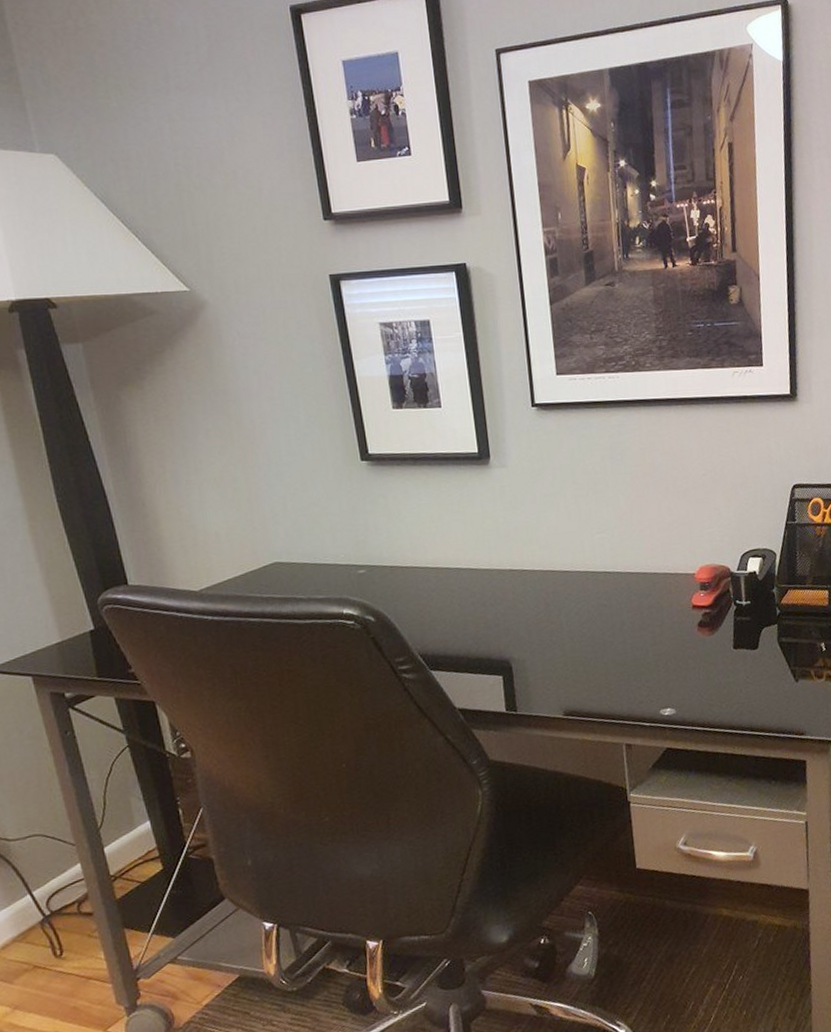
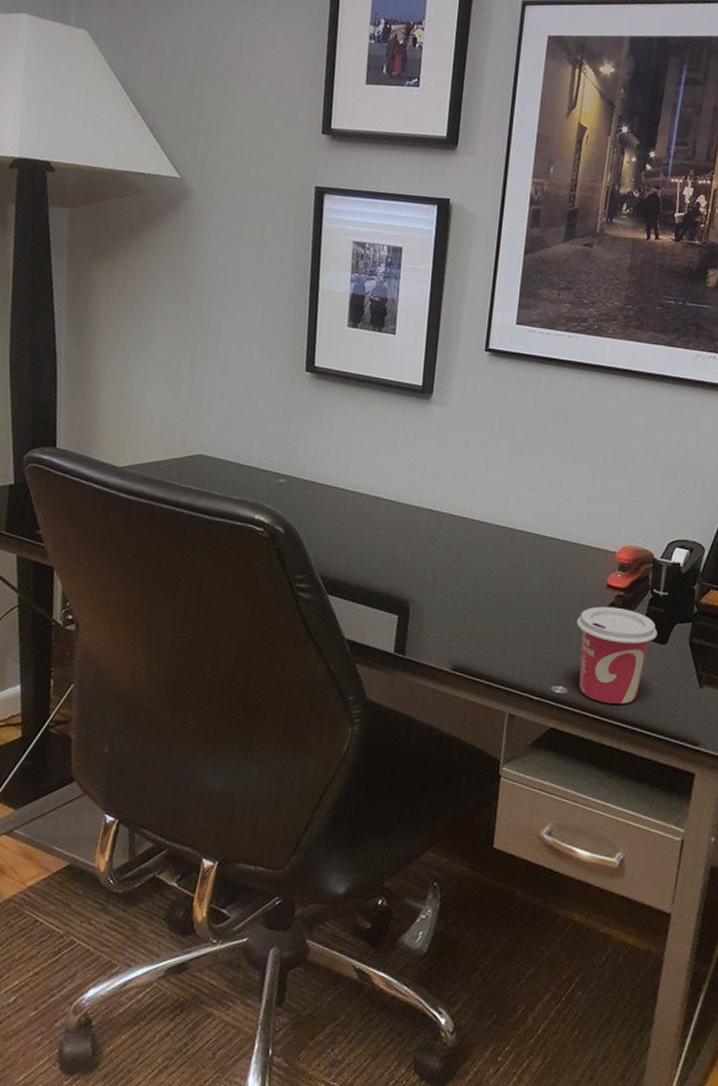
cup: none [671,624,748,715] -> present [576,606,658,704]

